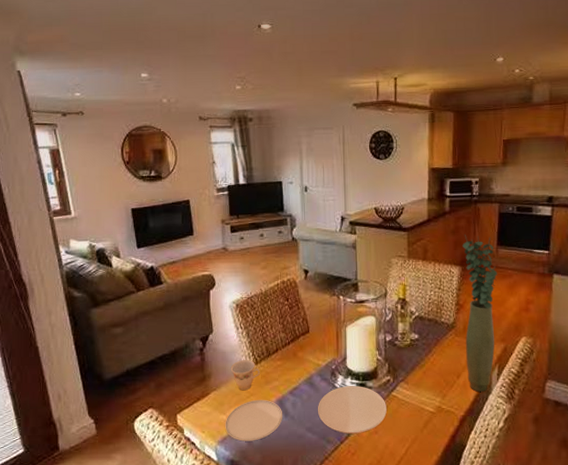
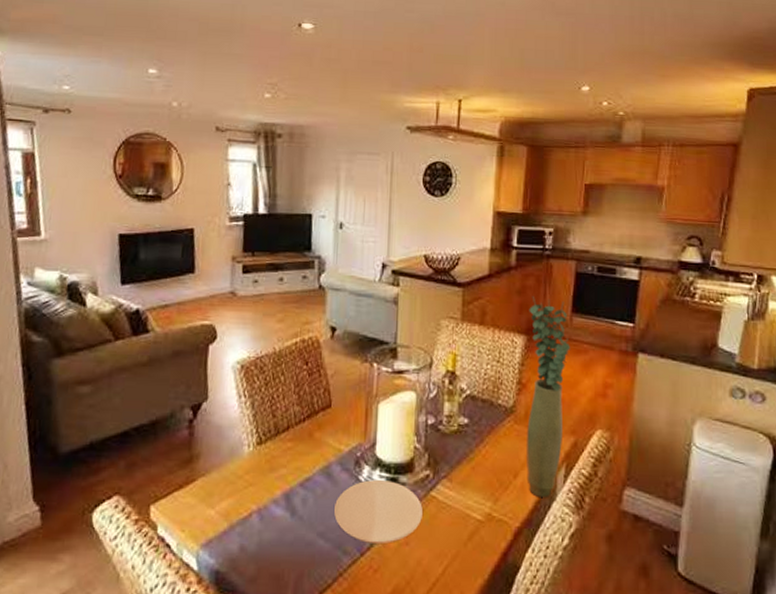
plate: present [225,399,282,442] -> none [212,491,288,547]
teacup: present [230,360,260,391] -> none [226,438,264,479]

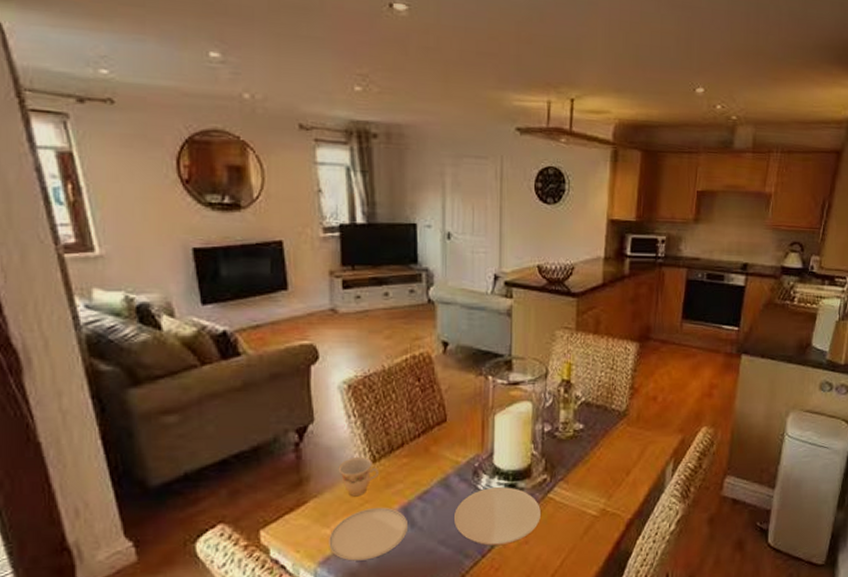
plate: none [212,491,288,547] -> present [329,507,407,561]
teacup: none [226,438,264,479] -> present [338,457,378,497]
vase: present [525,295,571,499] -> none [637,303,680,492]

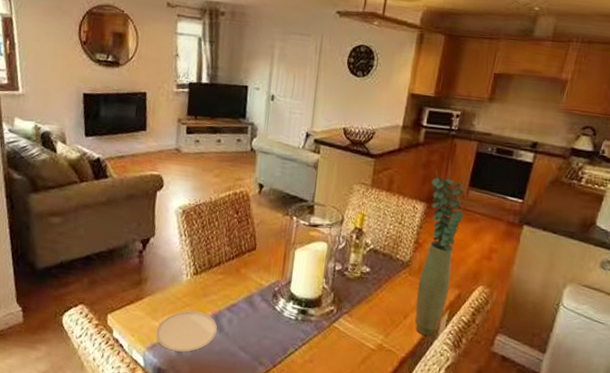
teacup: present [338,457,378,497] -> none [169,268,199,300]
plate: present [454,487,541,546] -> none [254,310,326,360]
vase: none [637,303,680,492] -> present [414,169,465,337]

